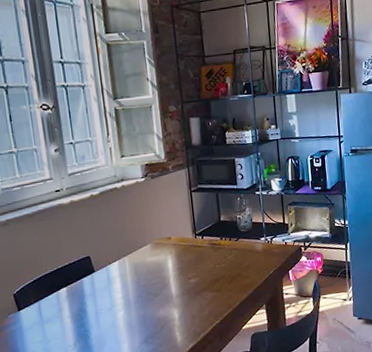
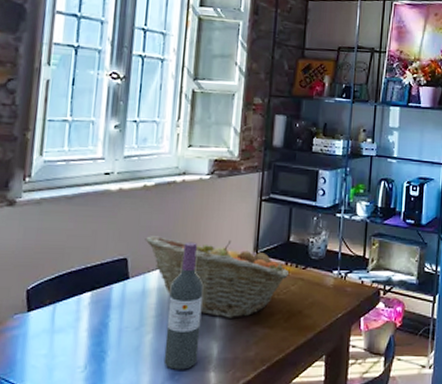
fruit basket: none [101,228,226,290] -> present [145,236,290,318]
wine bottle: none [130,234,164,335] -> present [163,241,204,370]

